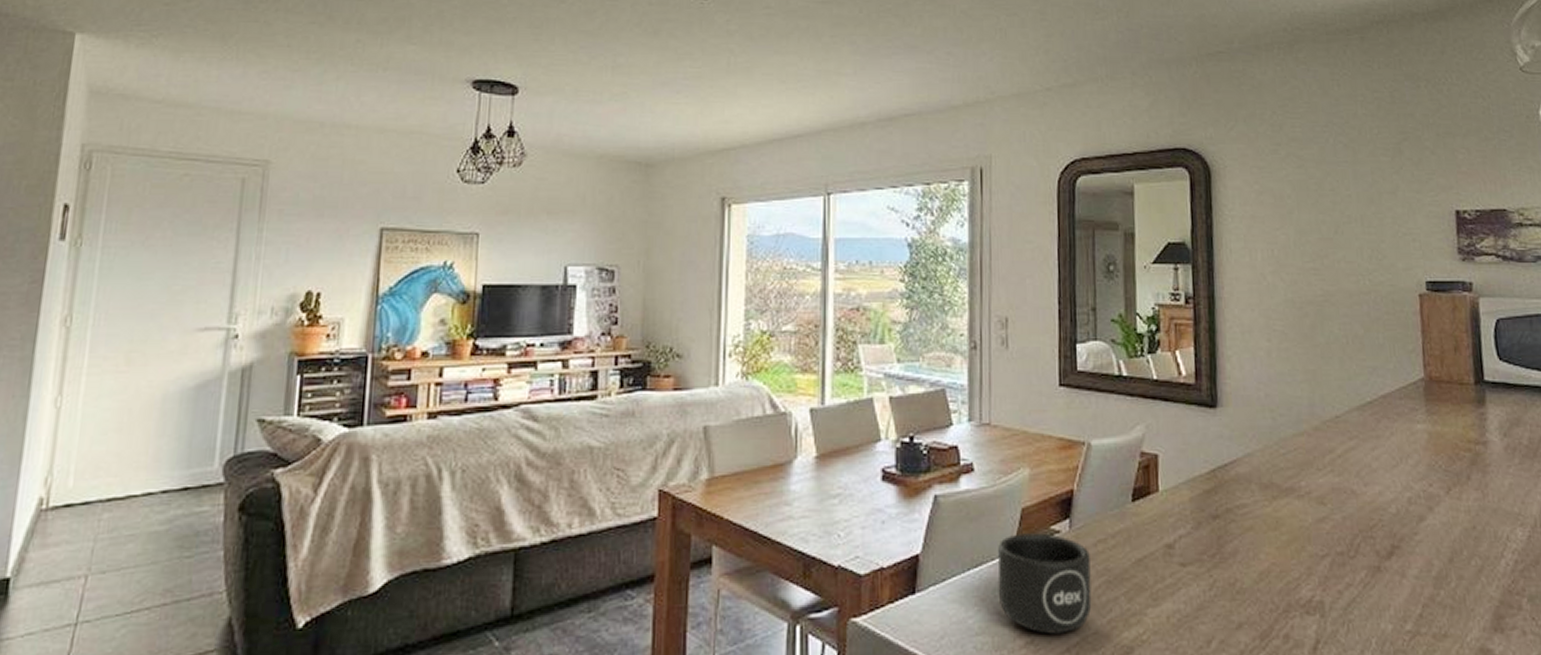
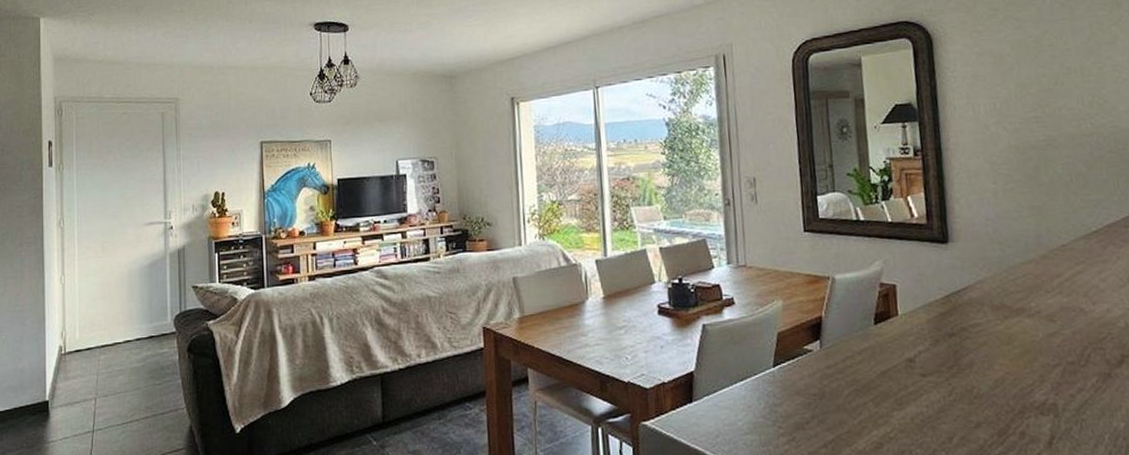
mug: present [997,533,1092,634] -> none [759,352,844,433]

